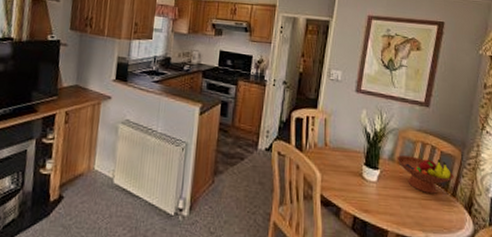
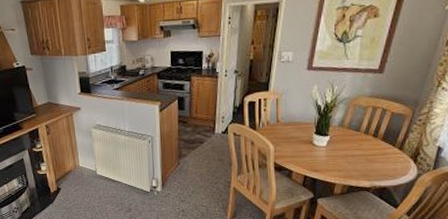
fruit bowl: present [397,155,455,194] -> none [346,120,403,150]

